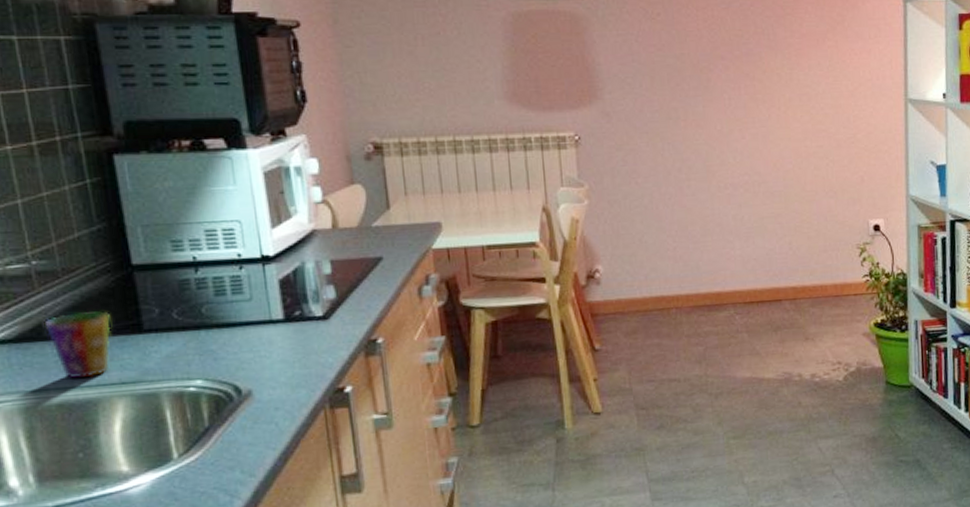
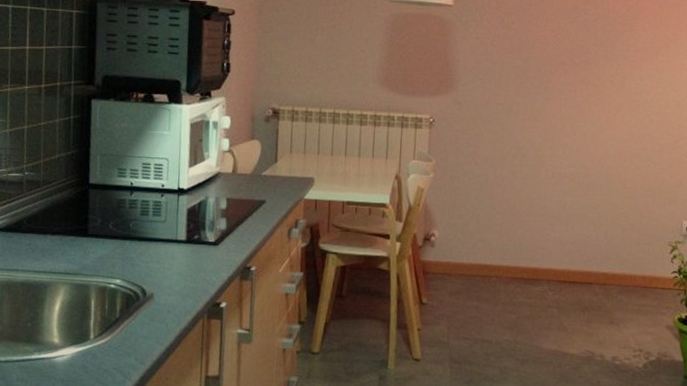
cup: present [44,311,111,379] -> none [24,214,68,266]

